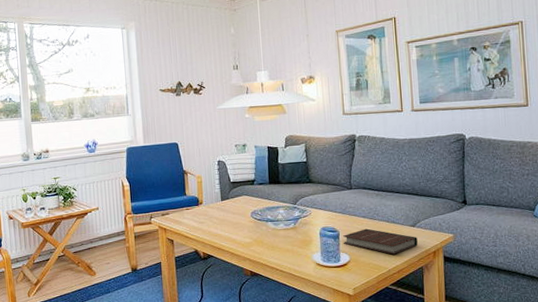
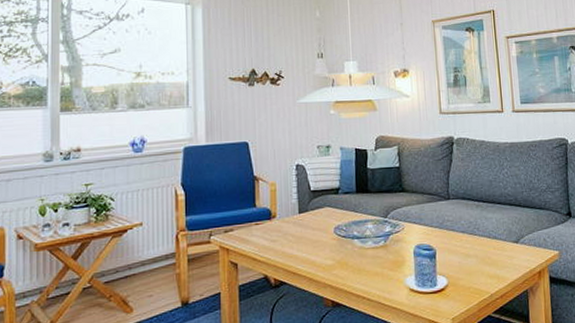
book: present [342,228,418,255] -> none [439,245,522,276]

